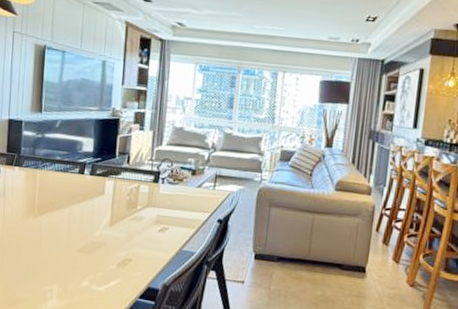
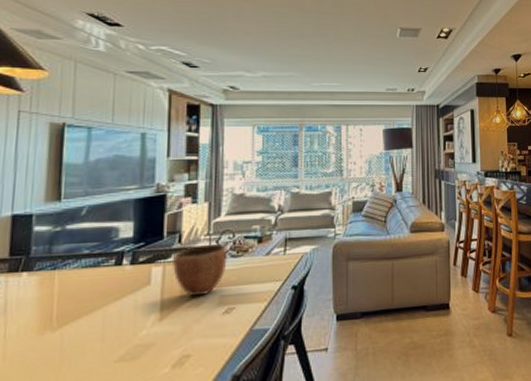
decorative bowl: none [122,168,166,213] -> present [173,243,228,296]

